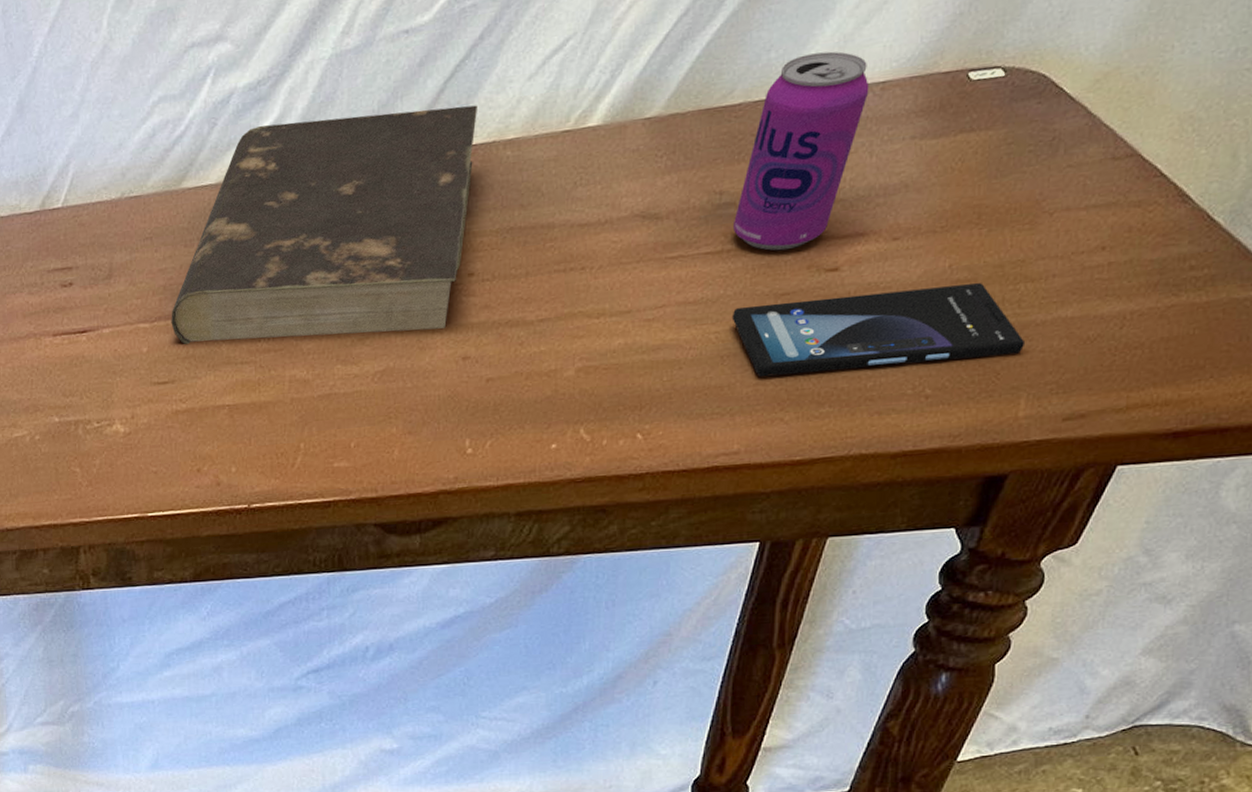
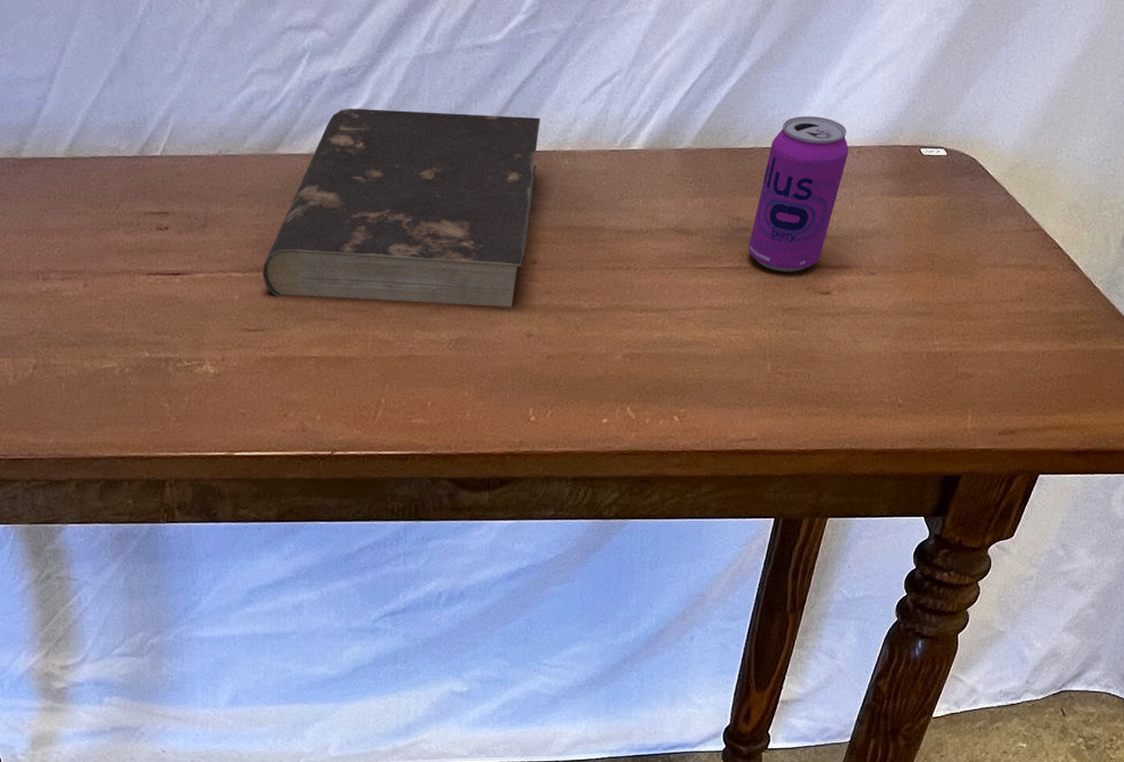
smartphone: present [732,283,1026,378] -> none [748,316,970,377]

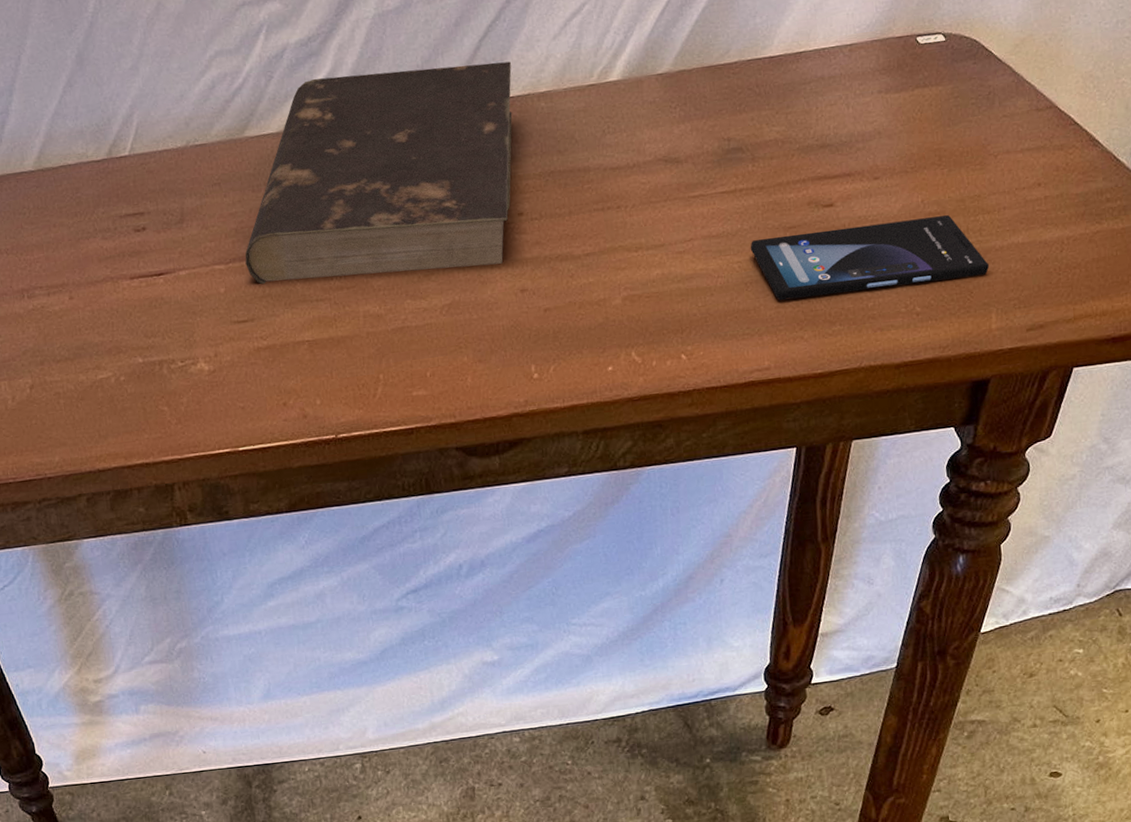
smartphone: none [748,316,970,377] -> present [750,215,990,301]
beverage can: present [749,116,849,273] -> none [742,18,840,190]

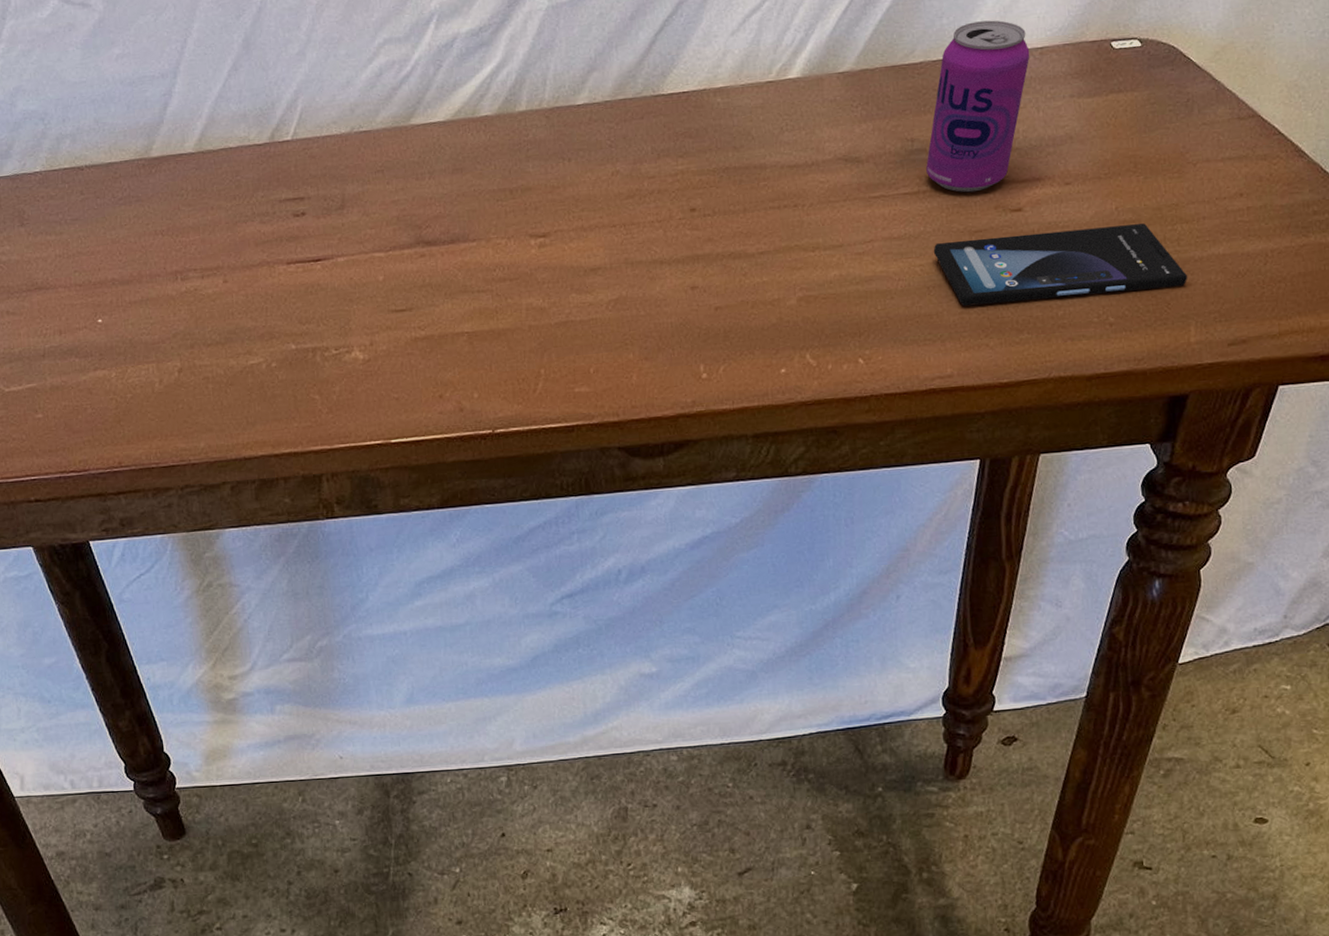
book: present [245,61,513,285] -> none [405,56,688,274]
beverage can: none [742,18,840,190] -> present [926,20,1030,193]

